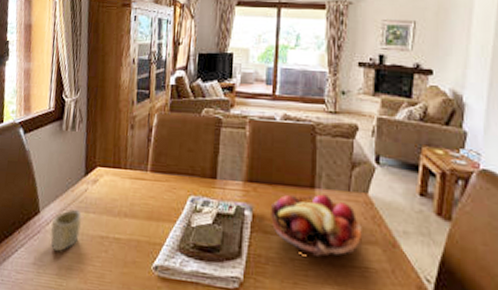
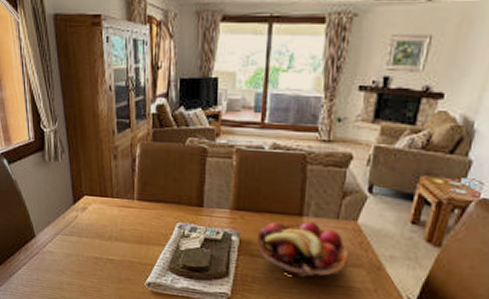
cup: present [50,209,82,252] -> none [48,233,76,270]

